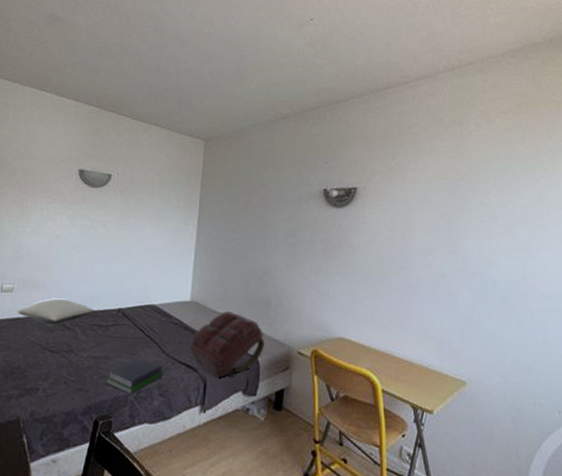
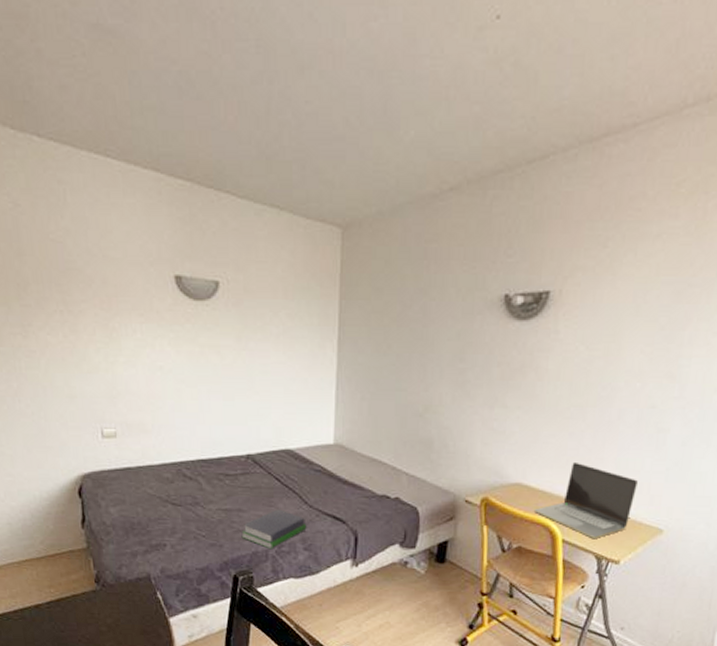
pillow: present [17,298,96,325] -> none [126,444,220,475]
backpack: present [189,310,264,378] -> none [335,454,425,530]
laptop: none [357,320,440,390] -> present [535,461,638,540]

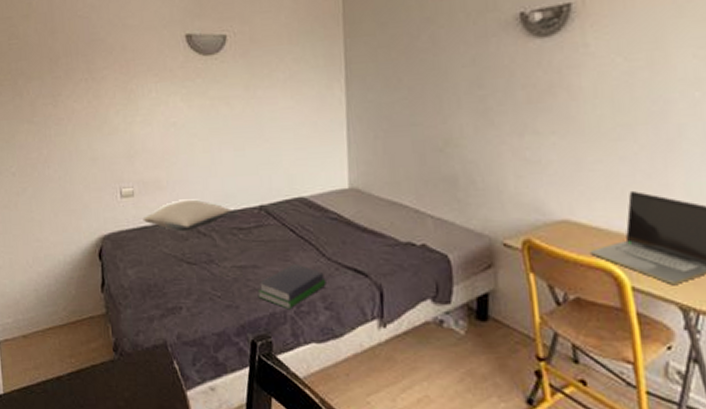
pillow: none [126,444,220,475] -> present [143,199,233,232]

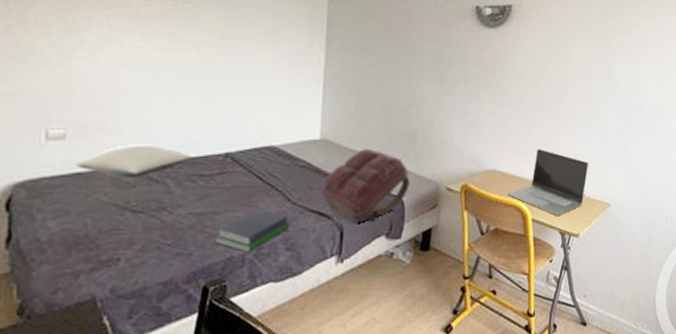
backpack: none [354,196,455,283] -> present [320,148,410,223]

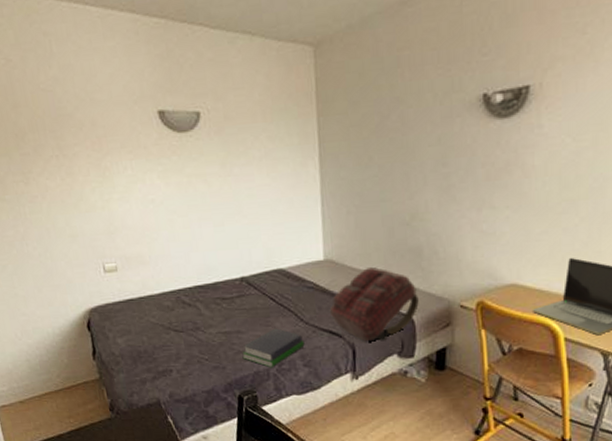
pillow: present [75,144,195,179] -> none [128,272,216,303]

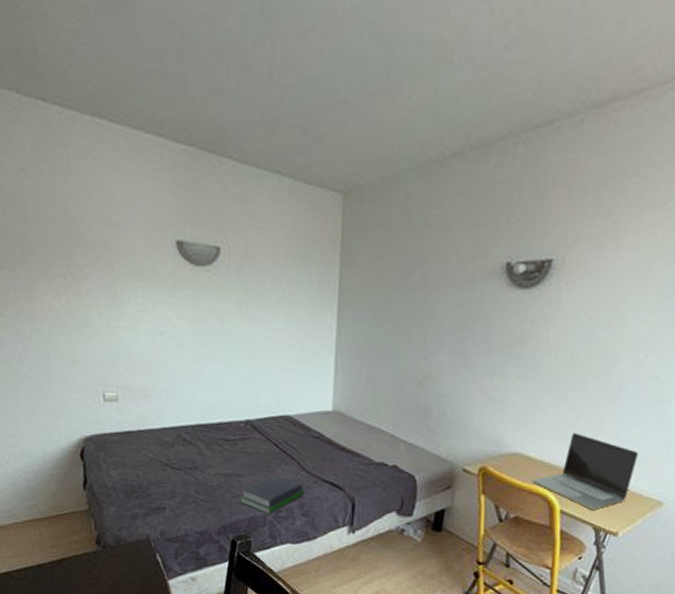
backpack: present [329,266,419,341] -> none [333,422,423,498]

